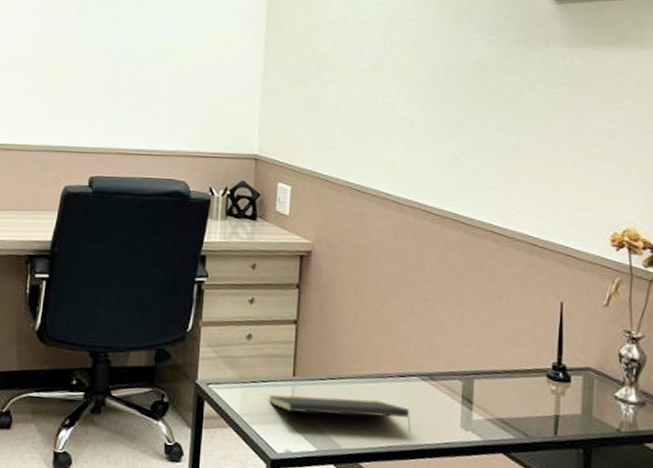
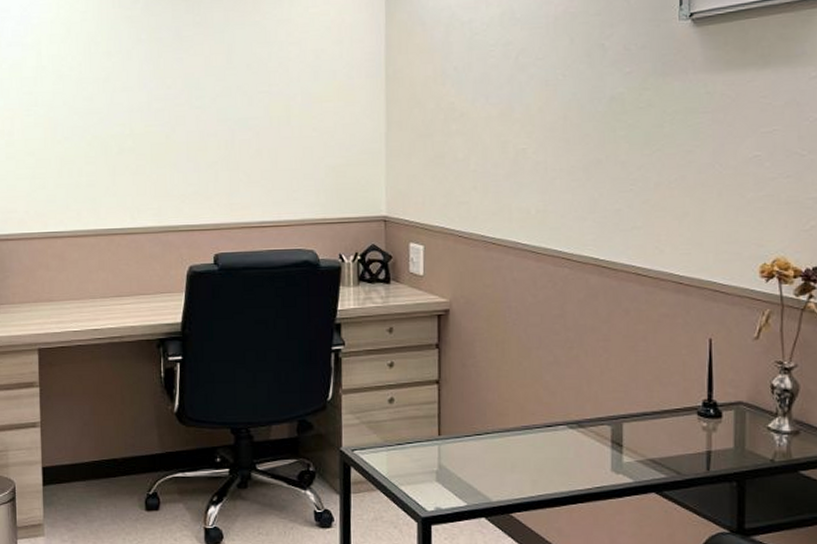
notepad: present [268,394,411,435] -> none [414,451,561,482]

